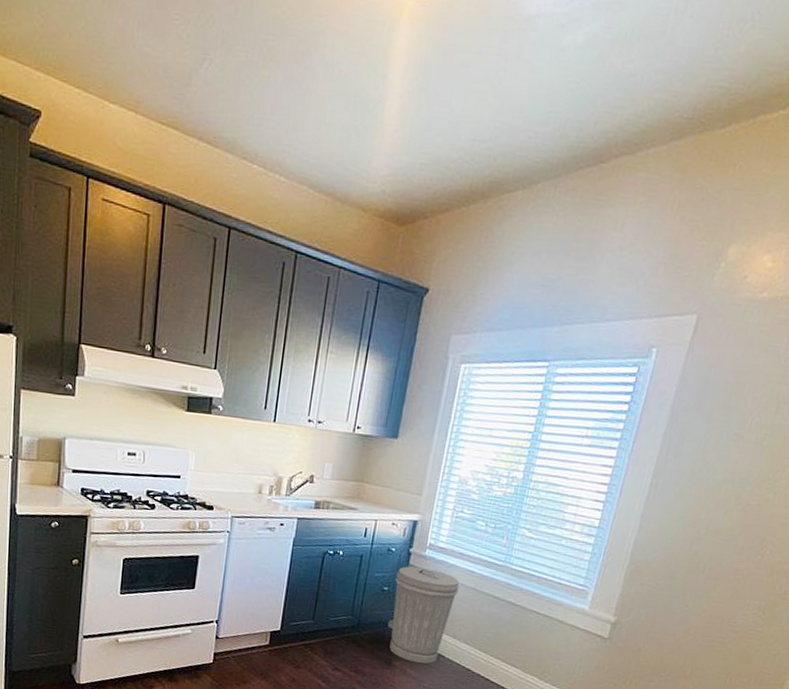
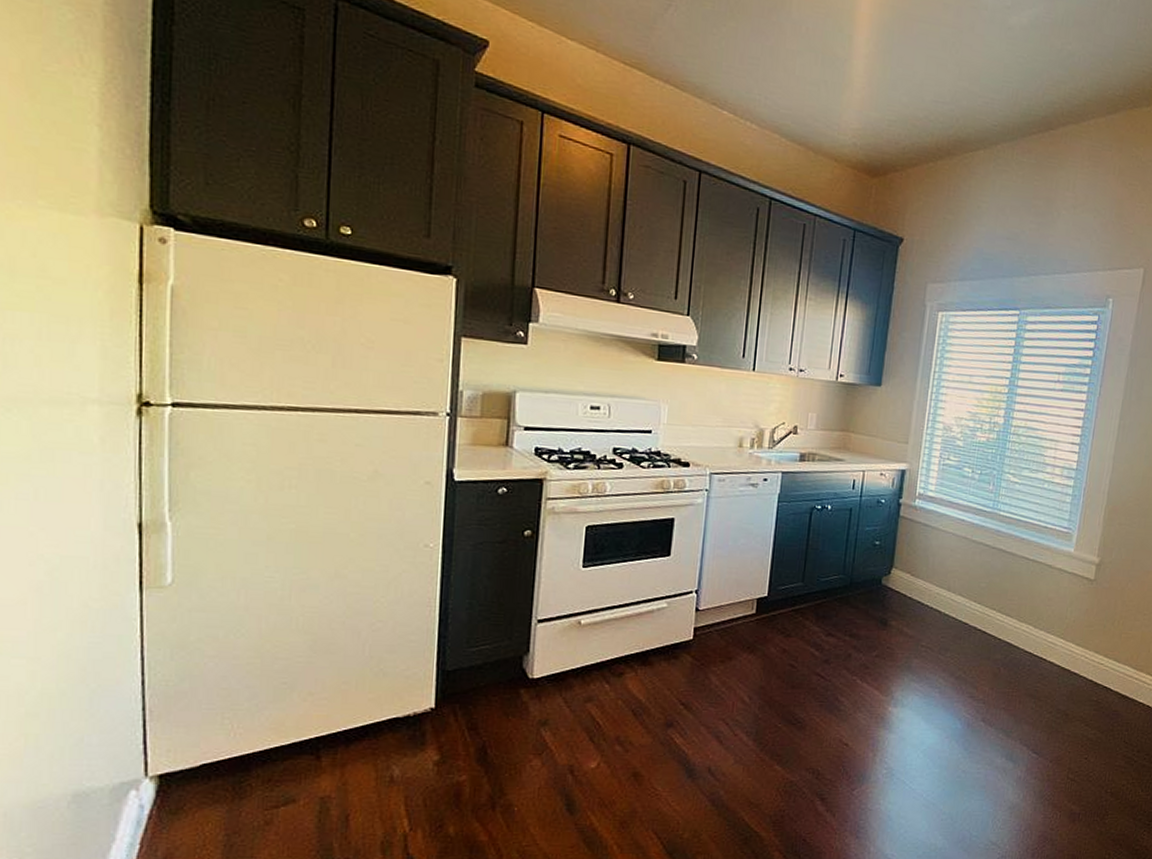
trash can: present [389,566,460,664] -> none [884,518,951,621]

